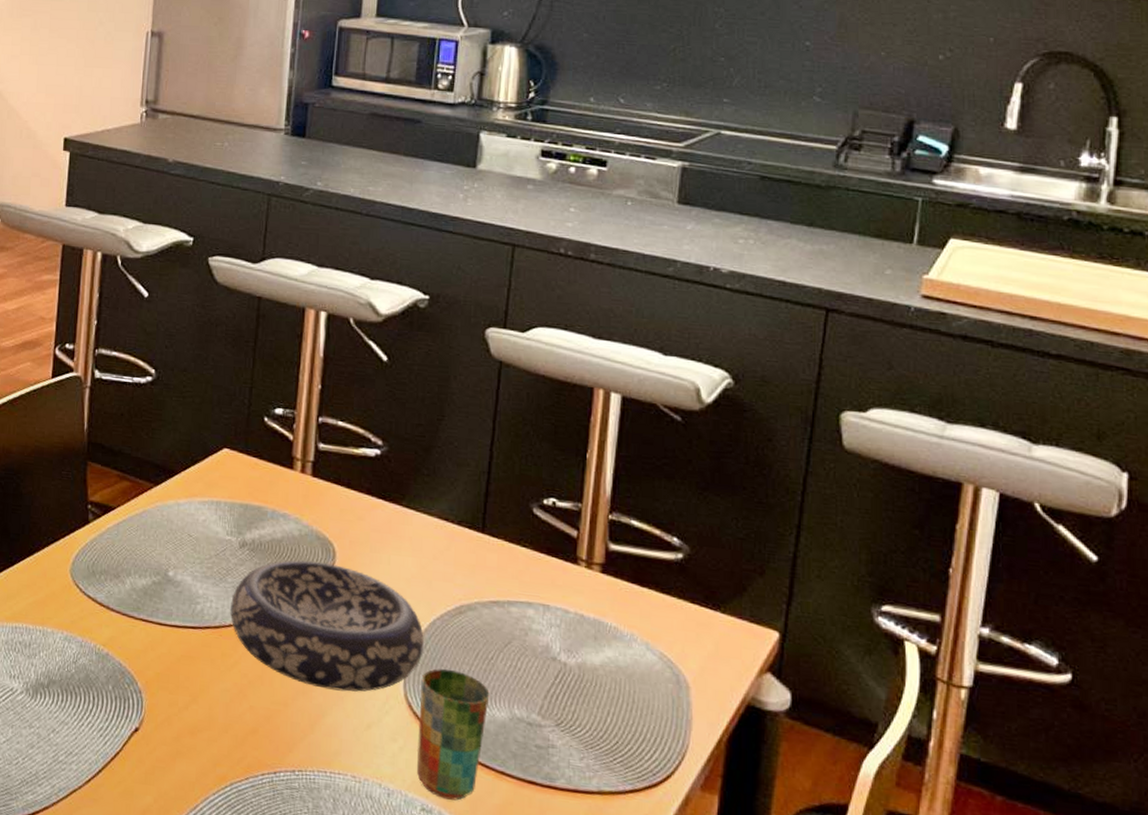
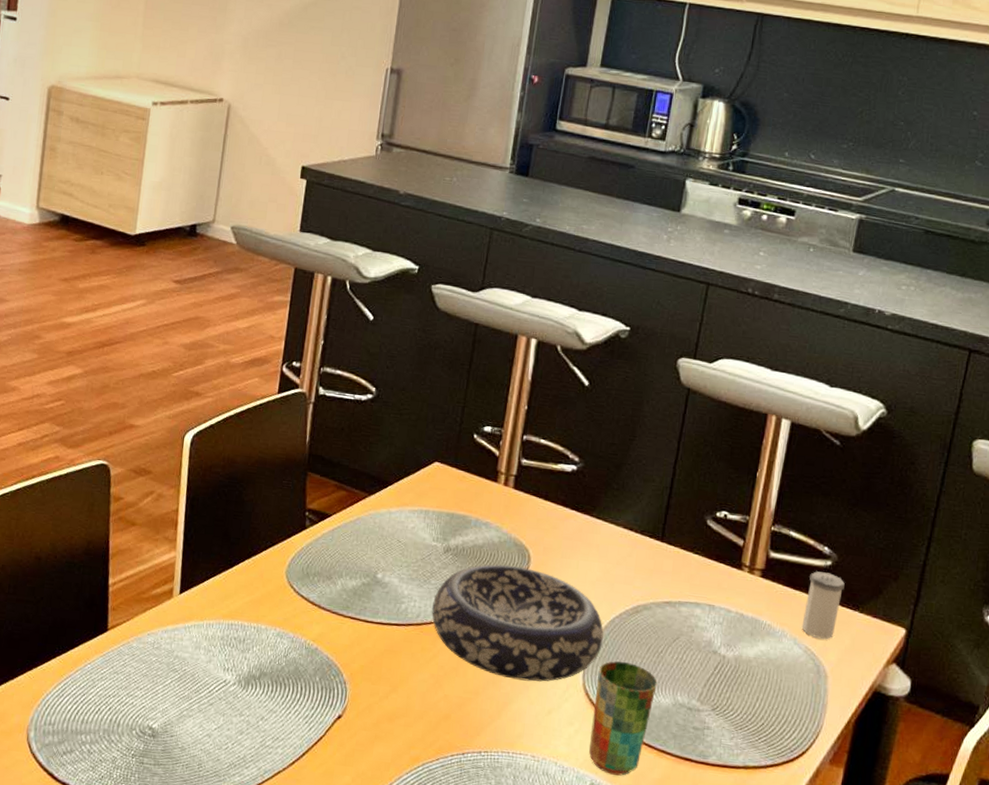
salt shaker: none [653,565,701,645] -> present [801,571,845,640]

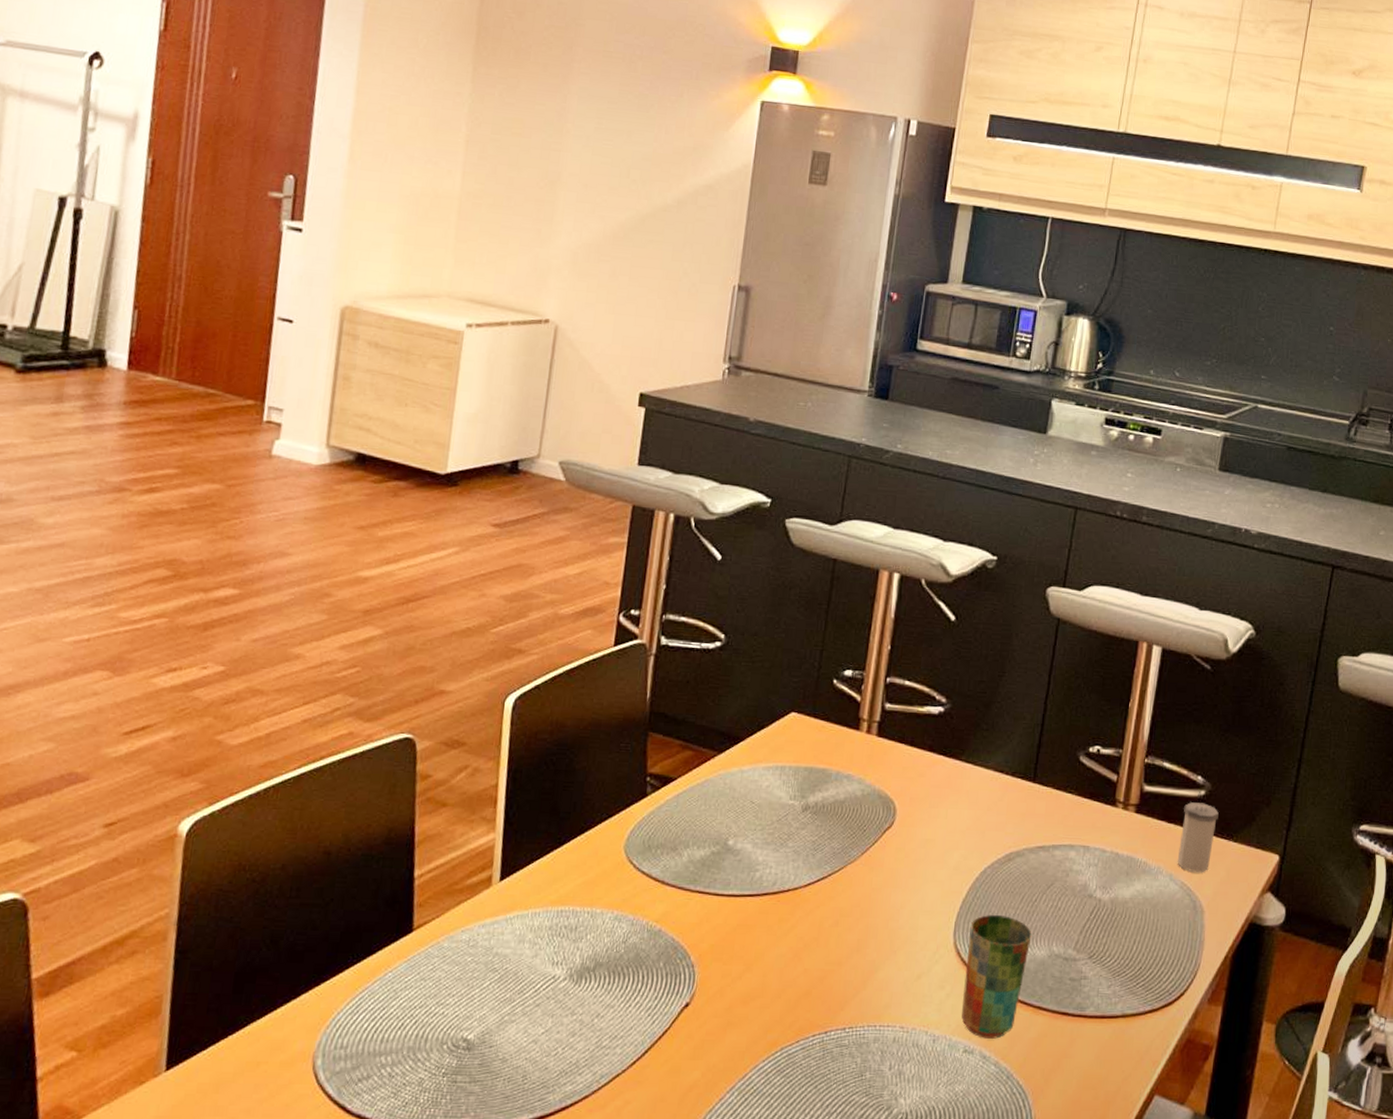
decorative bowl: present [432,564,604,682] -> none [789,819,976,945]

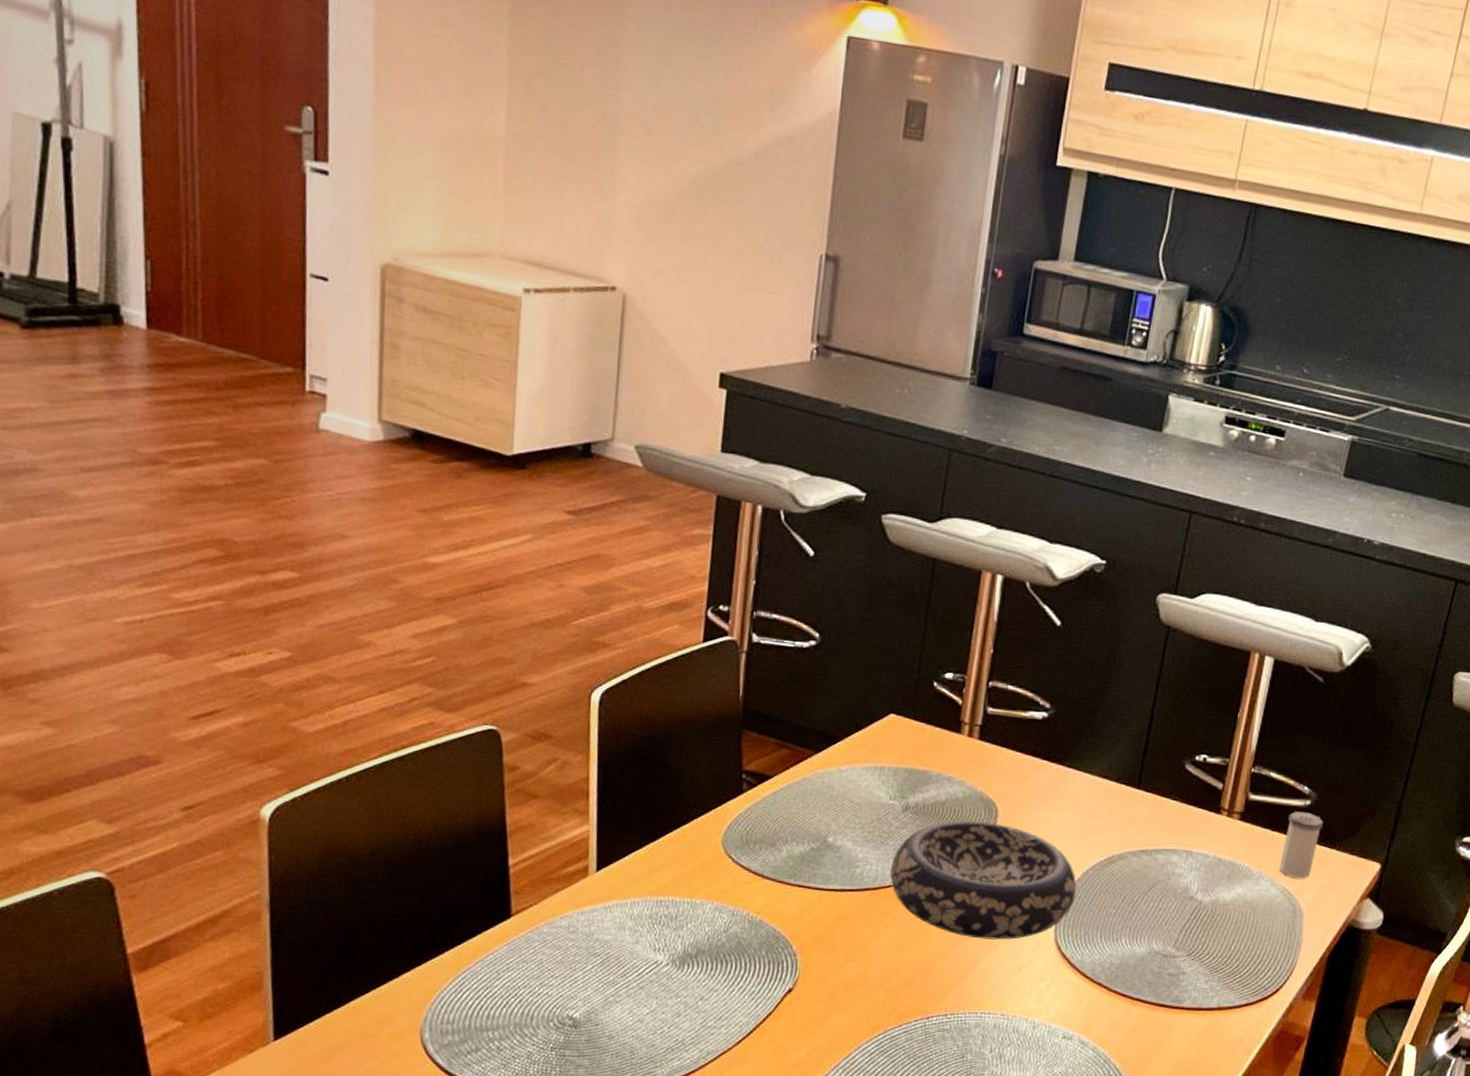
decorative bowl: none [789,819,976,945] -> present [890,821,1077,940]
cup: present [961,915,1032,1039] -> none [1061,913,1132,1027]

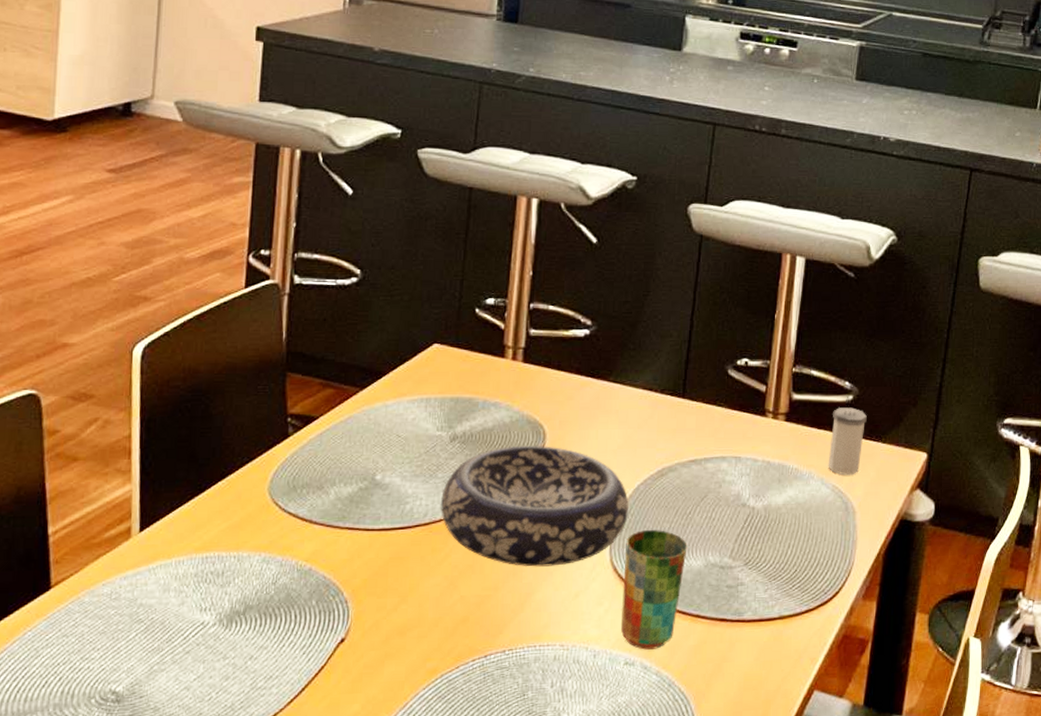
cup: none [1061,913,1132,1027] -> present [621,530,688,650]

